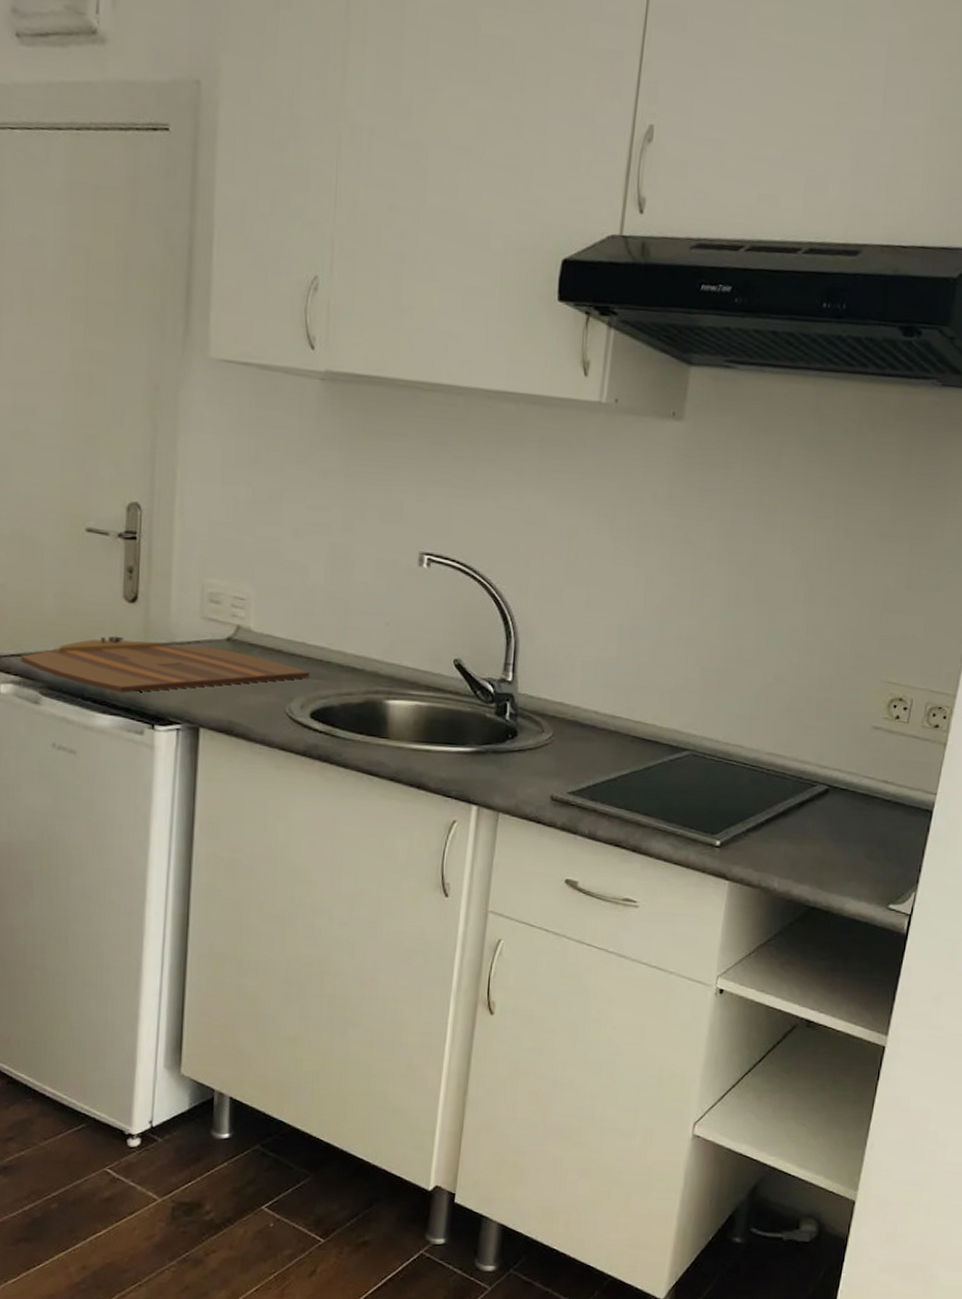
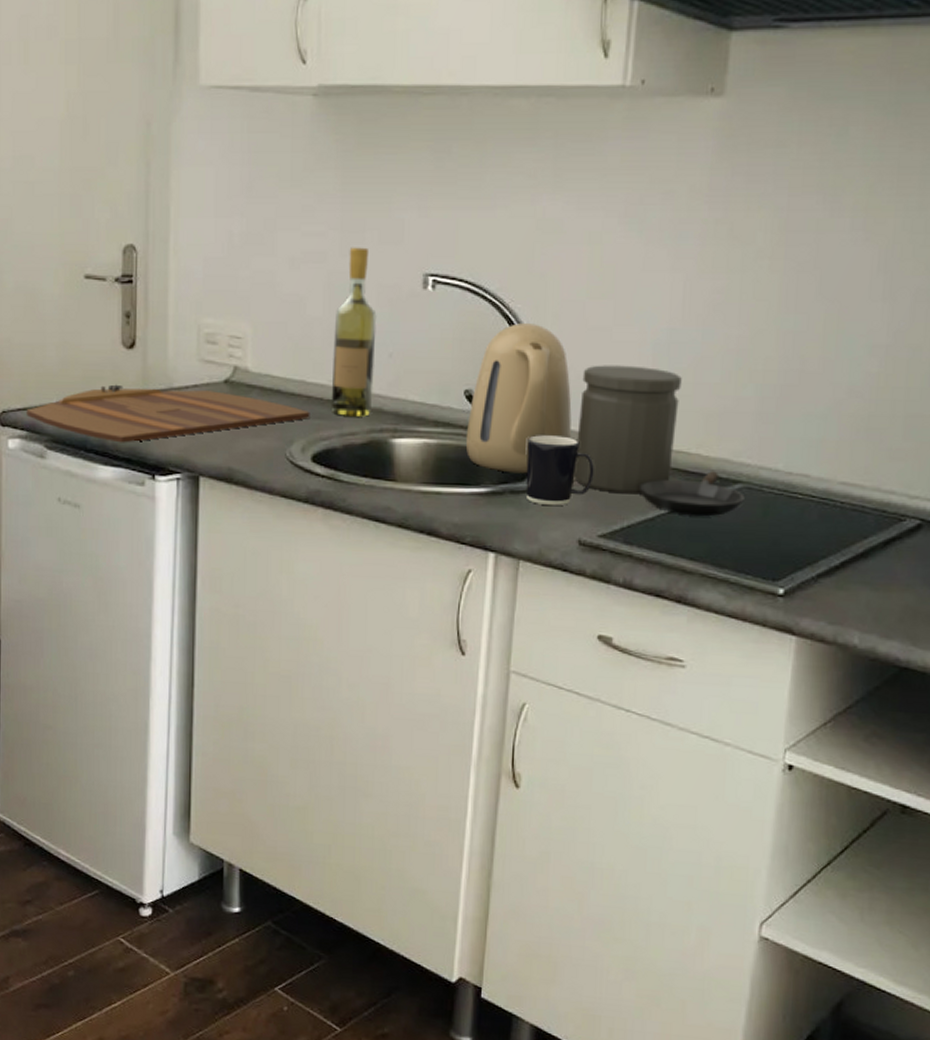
bottle: none [329,523,375,679] -> present [330,247,377,417]
kettle: none [453,602,548,737] -> present [465,323,572,474]
mug: none [506,702,566,766] -> present [525,435,594,507]
jar: none [548,643,642,758] -> present [574,365,682,495]
frying pan: none [604,739,691,778] -> present [640,471,745,516]

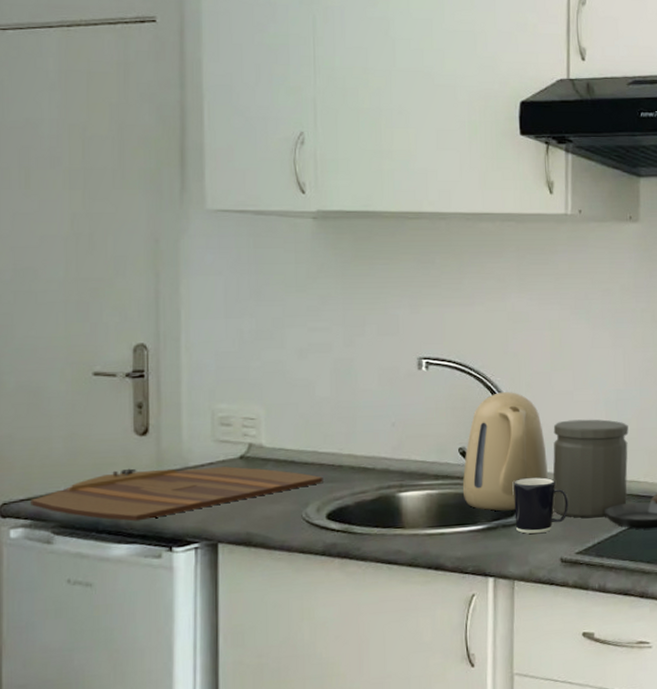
bottle: present [330,247,377,417] -> none [341,338,380,478]

